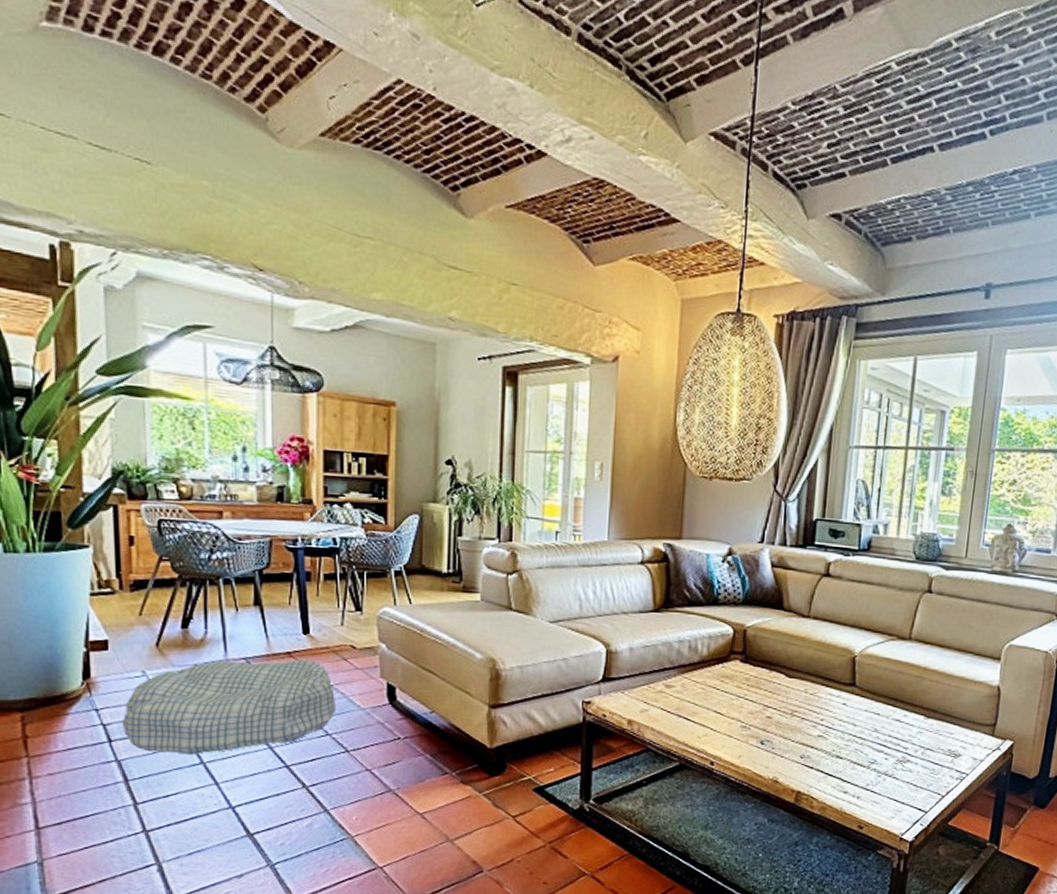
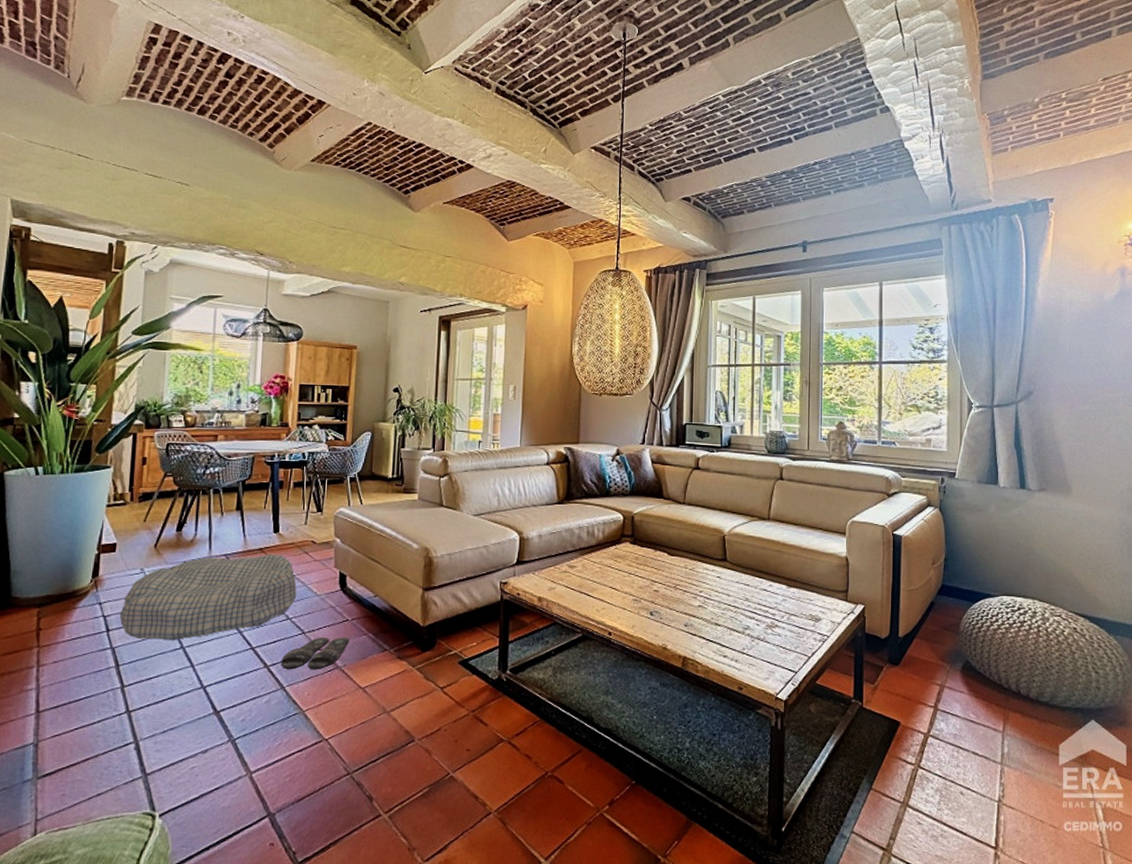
slippers: none [322,757,402,792] -> present [281,637,349,669]

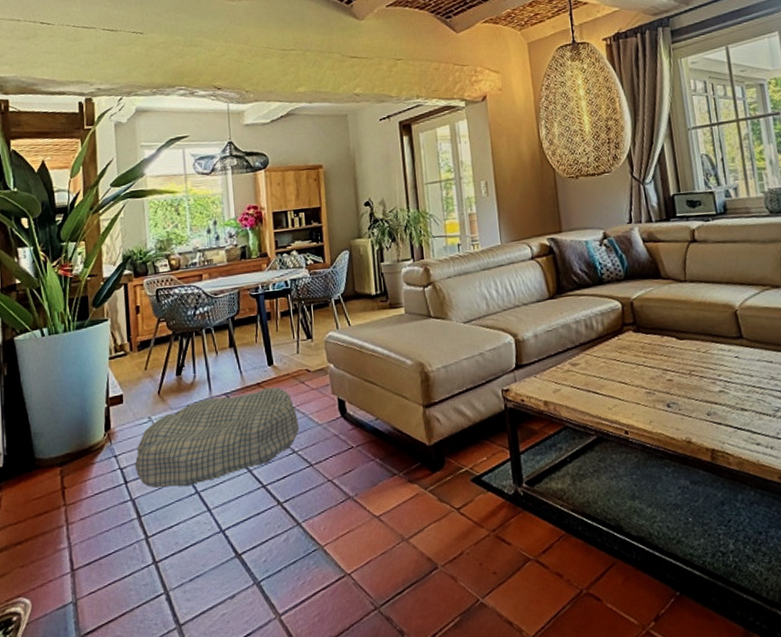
slippers: present [281,637,349,669] -> none [293,465,357,504]

